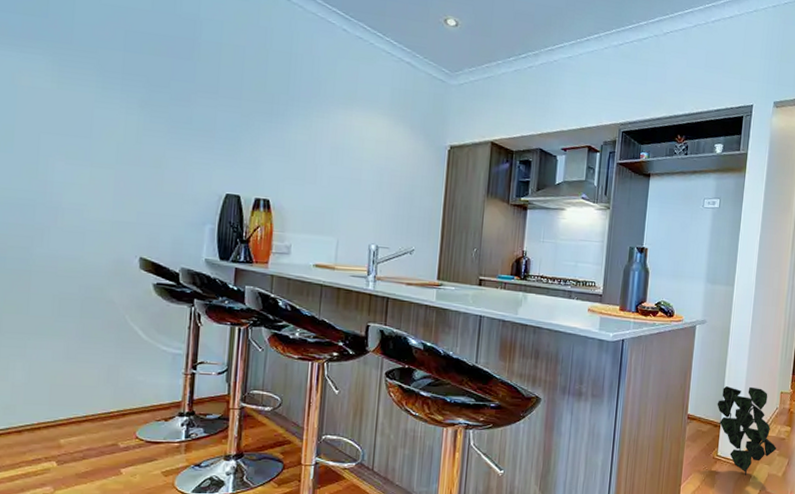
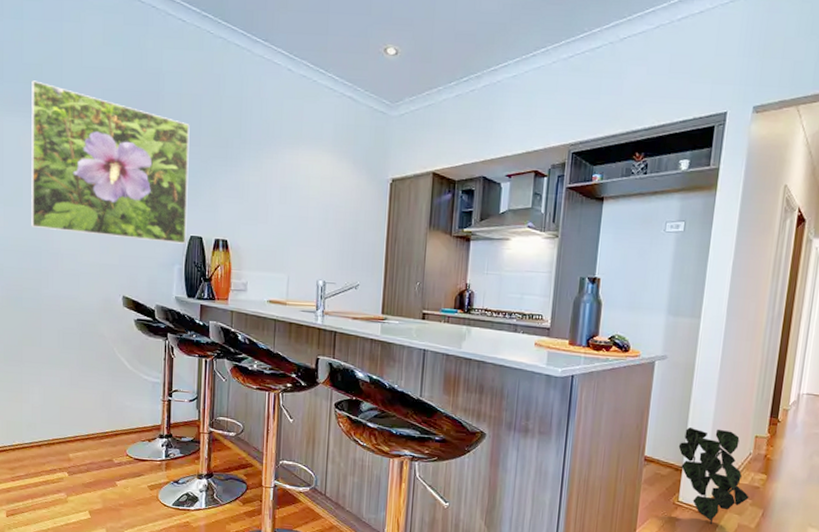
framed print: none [23,12,230,202] -> present [31,80,190,244]

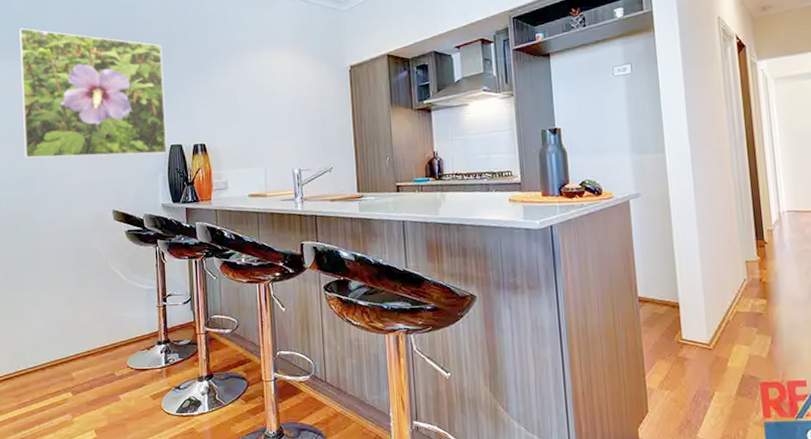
decorative plant: present [678,427,749,525] -> none [670,259,754,360]

